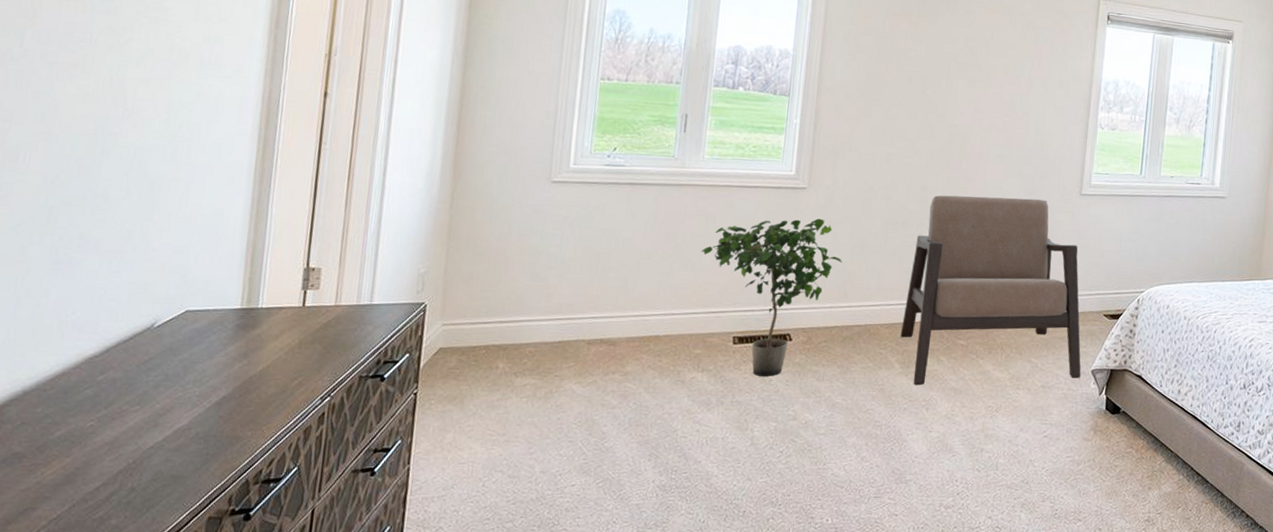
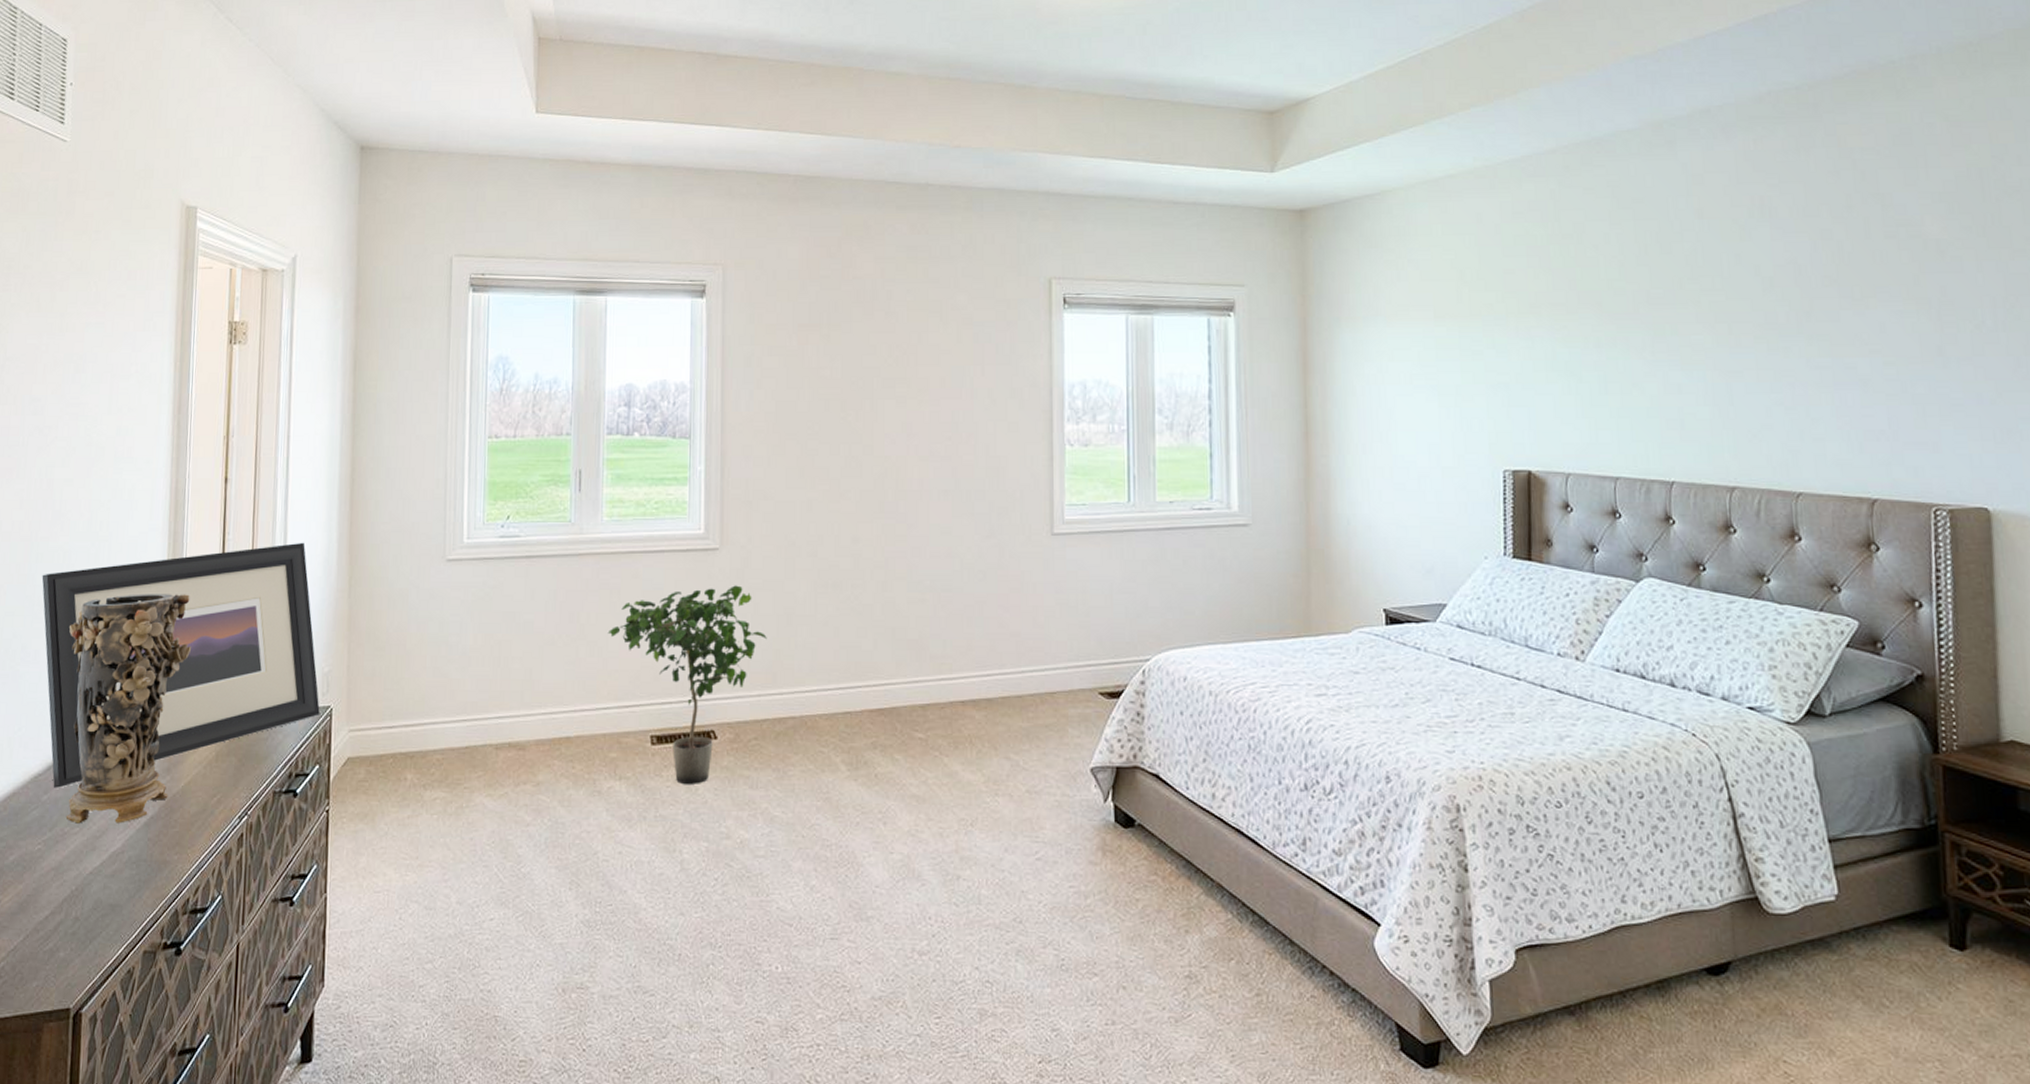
picture frame: none [107,156,414,369] -> present [41,542,320,788]
decorative vase: none [124,192,279,403] -> present [65,594,192,824]
armchair: present [900,195,1081,385] -> none [843,544,1077,792]

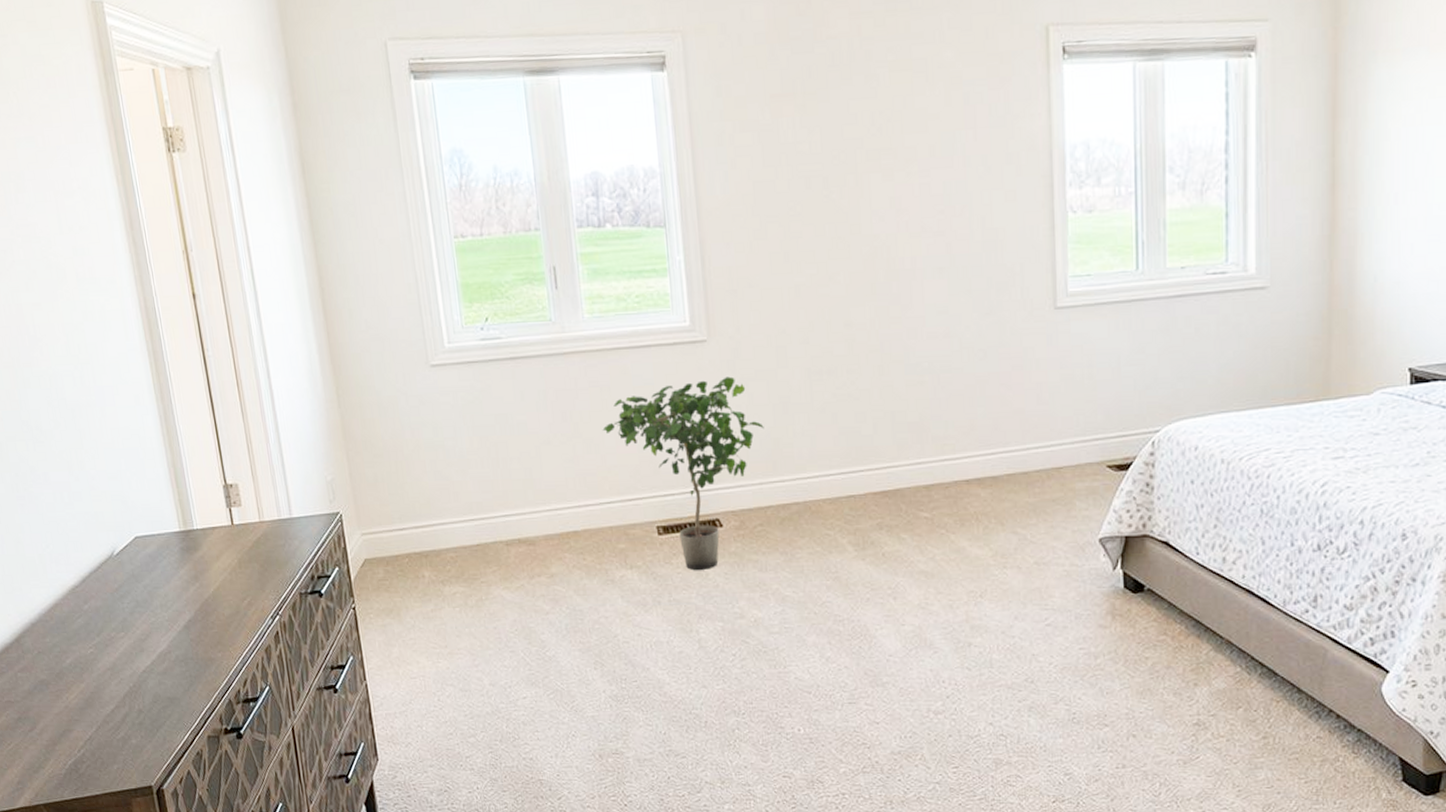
picture frame: present [41,542,320,788] -> none [33,355,331,598]
decorative vase: present [65,594,192,824] -> none [71,412,201,629]

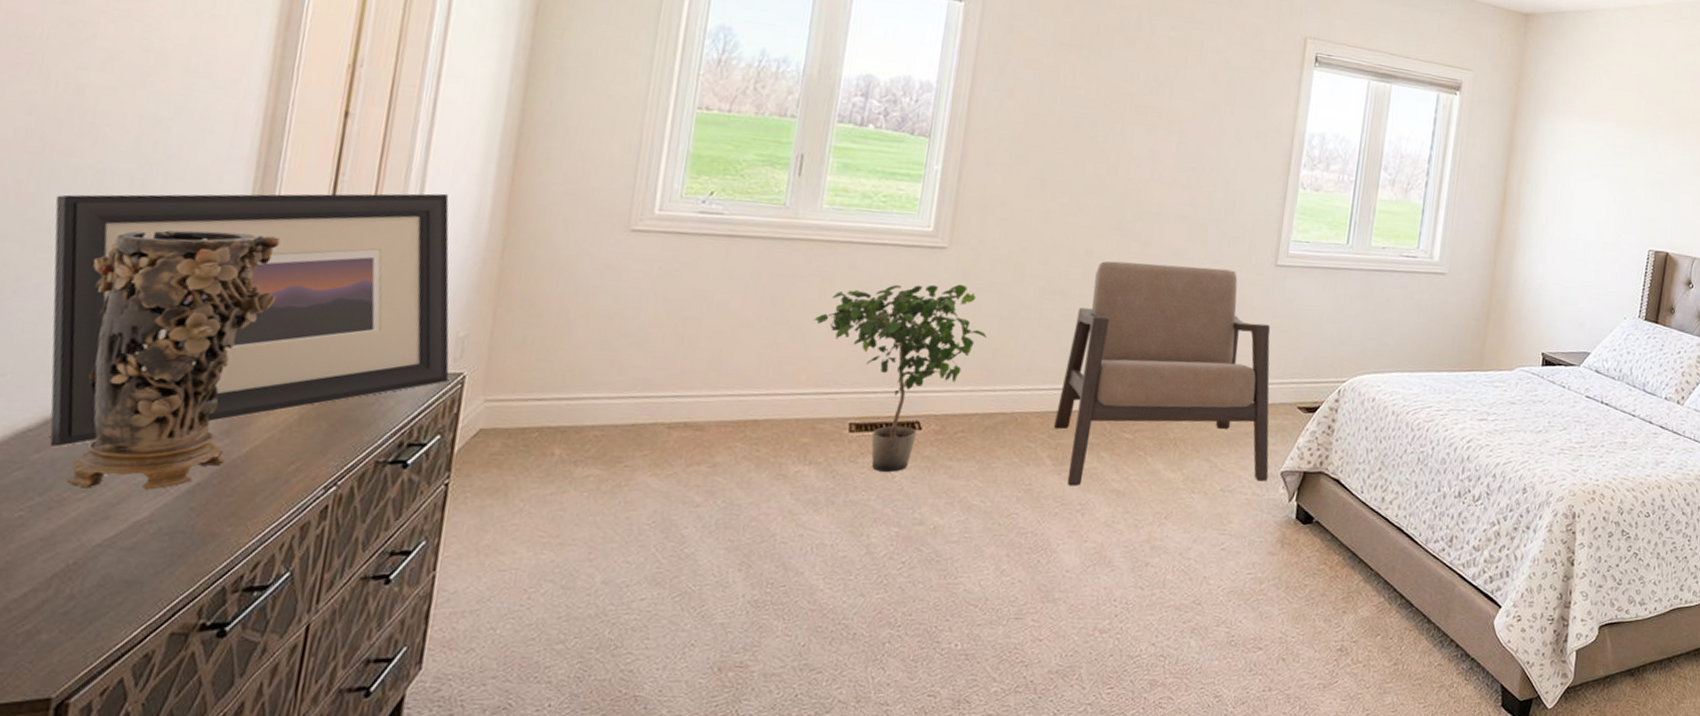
picture frame: none [33,355,331,598] -> present [49,193,449,447]
decorative vase: none [71,412,201,629] -> present [66,230,281,490]
armchair: none [847,321,1085,569] -> present [1053,261,1271,485]

